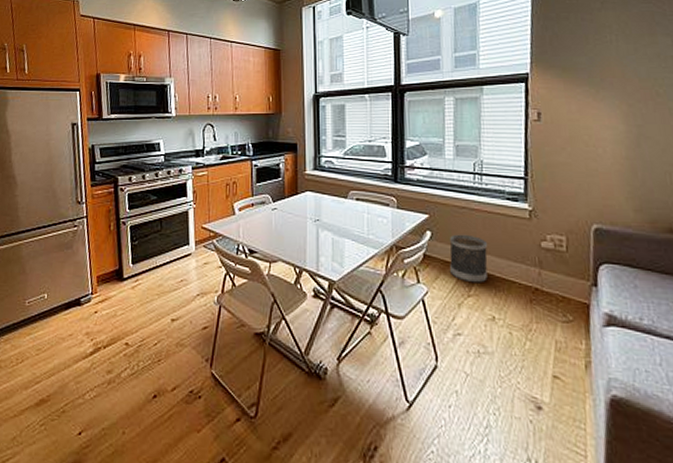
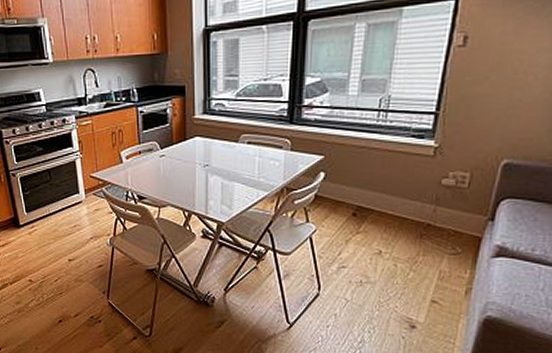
wastebasket: present [449,234,488,283] -> none [341,174,385,221]

